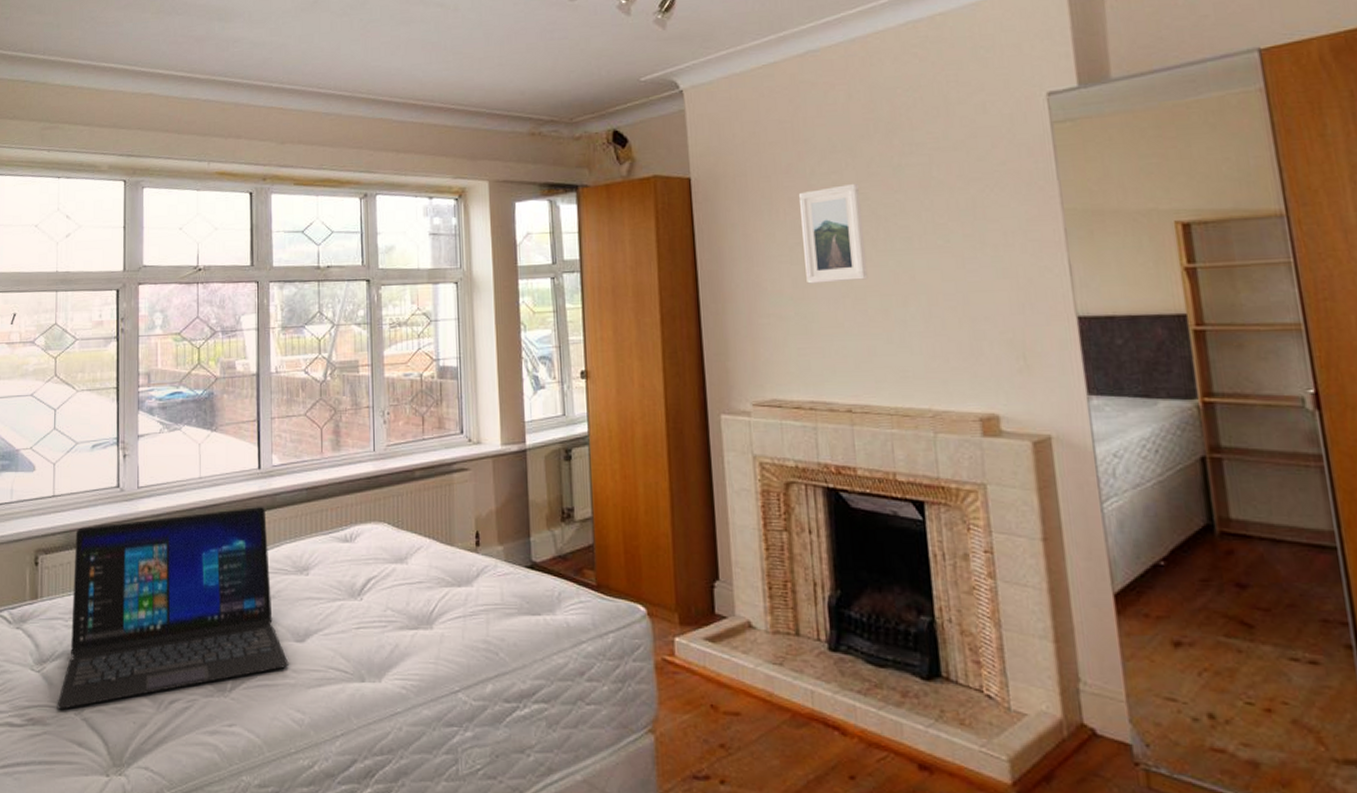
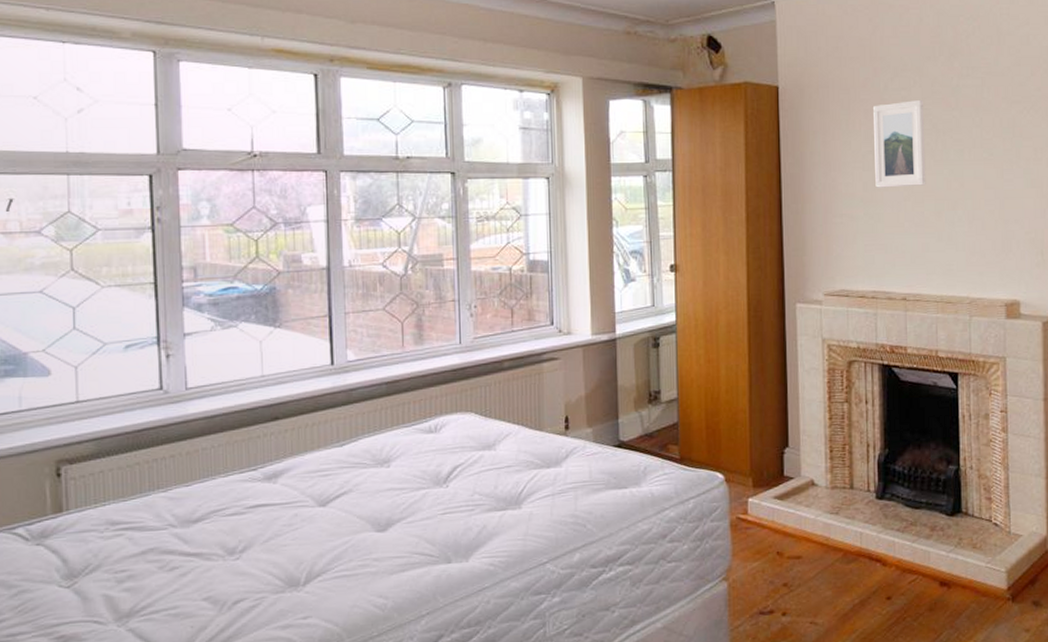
laptop: present [57,507,289,710] -> none [94,403,369,623]

